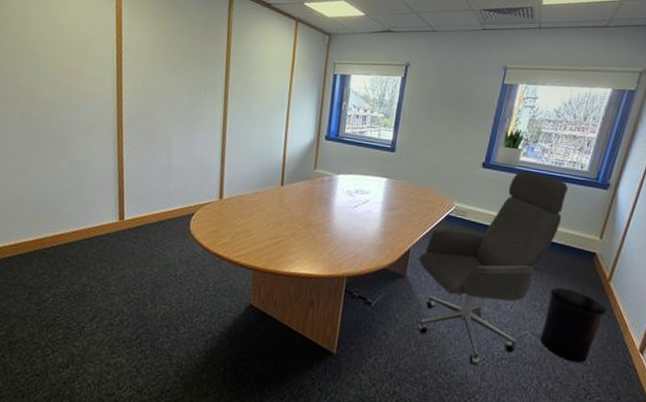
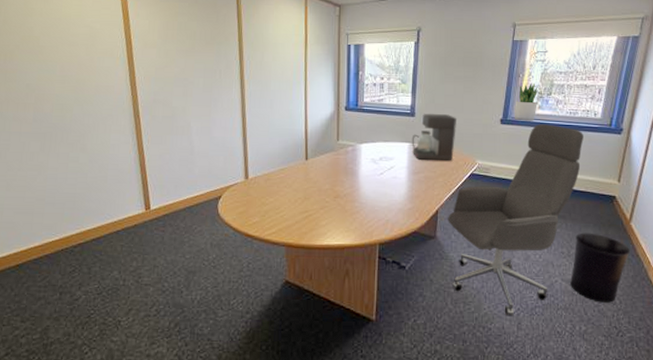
coffee maker: none [389,150,438,200] -> present [411,114,457,161]

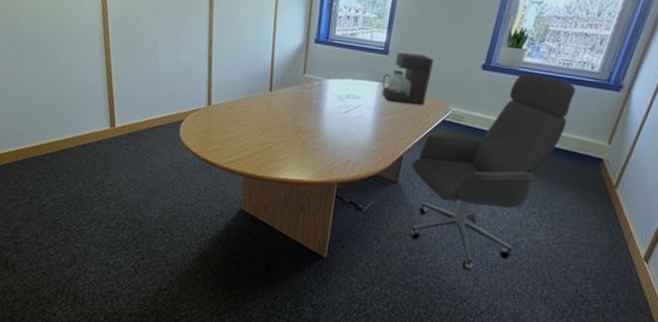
waste bin: present [570,232,631,303] -> none [538,194,612,270]

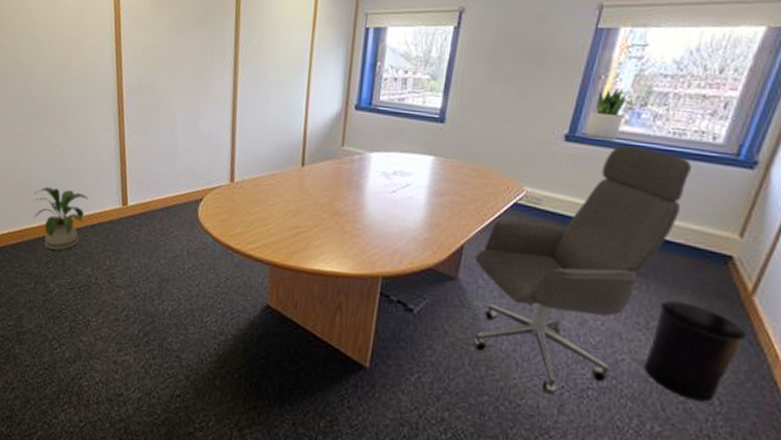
house plant: none [26,110,78,168] -> present [33,186,88,251]
coffee maker: present [382,52,435,105] -> none [436,120,503,184]
waste bin: none [538,194,612,270] -> present [644,300,748,402]

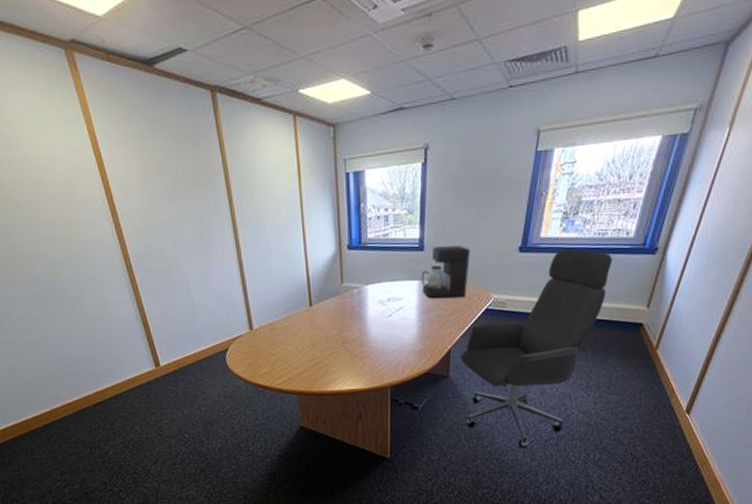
house plant: present [33,186,88,251] -> none [67,361,122,417]
coffee maker: none [436,120,503,184] -> present [421,246,471,299]
planter: present [585,87,628,141] -> none [534,201,564,248]
waste bin: present [644,300,748,402] -> none [587,363,654,431]

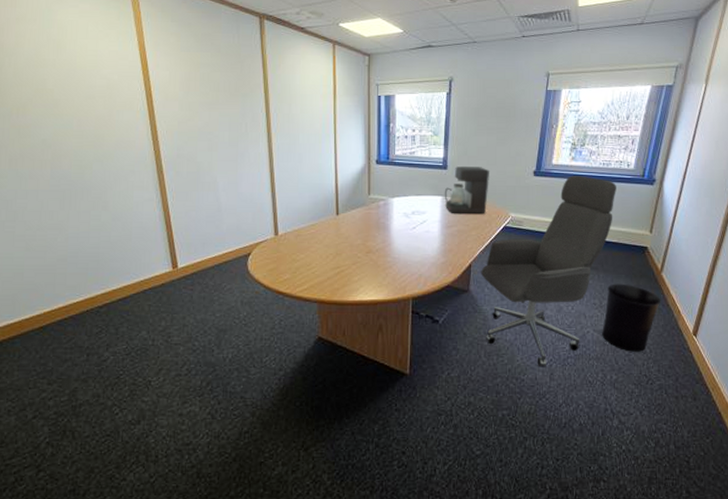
waste bin: none [587,363,654,431] -> present [602,283,661,352]

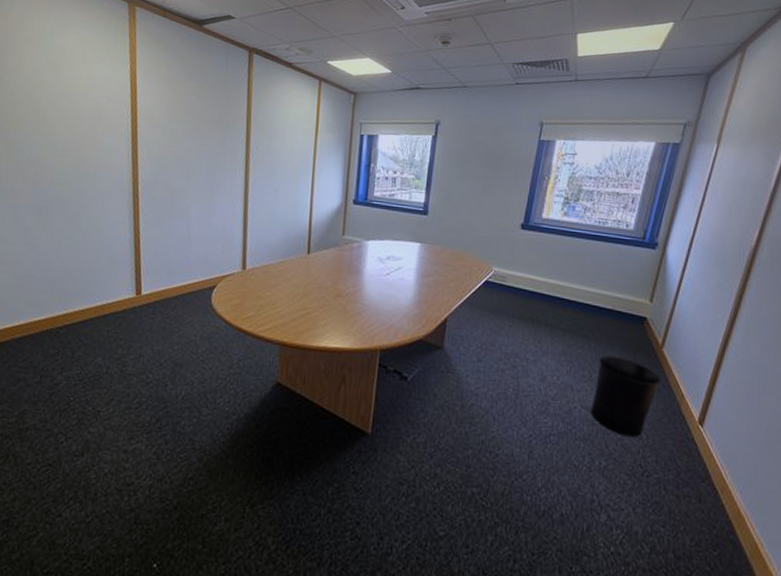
coffee maker: present [444,166,490,214] -> none [422,213,474,265]
office chair: present [481,175,616,367] -> none [457,232,613,443]

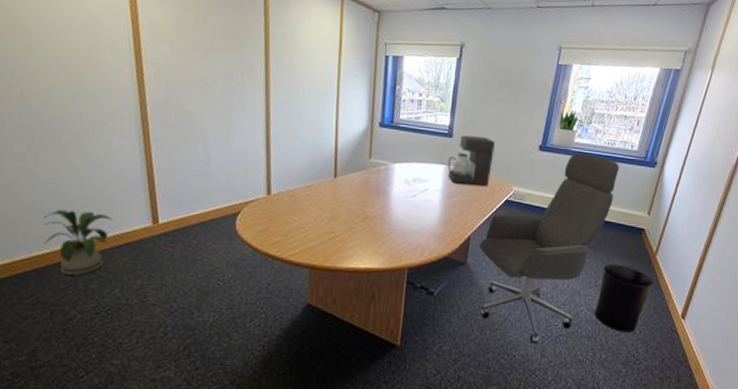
house plant: none [41,278,101,342] -> present [43,209,112,275]
coffee maker: none [422,213,474,265] -> present [447,135,496,186]
office chair: none [457,232,613,443] -> present [479,153,619,344]
planter: none [536,186,565,229] -> present [553,109,579,150]

